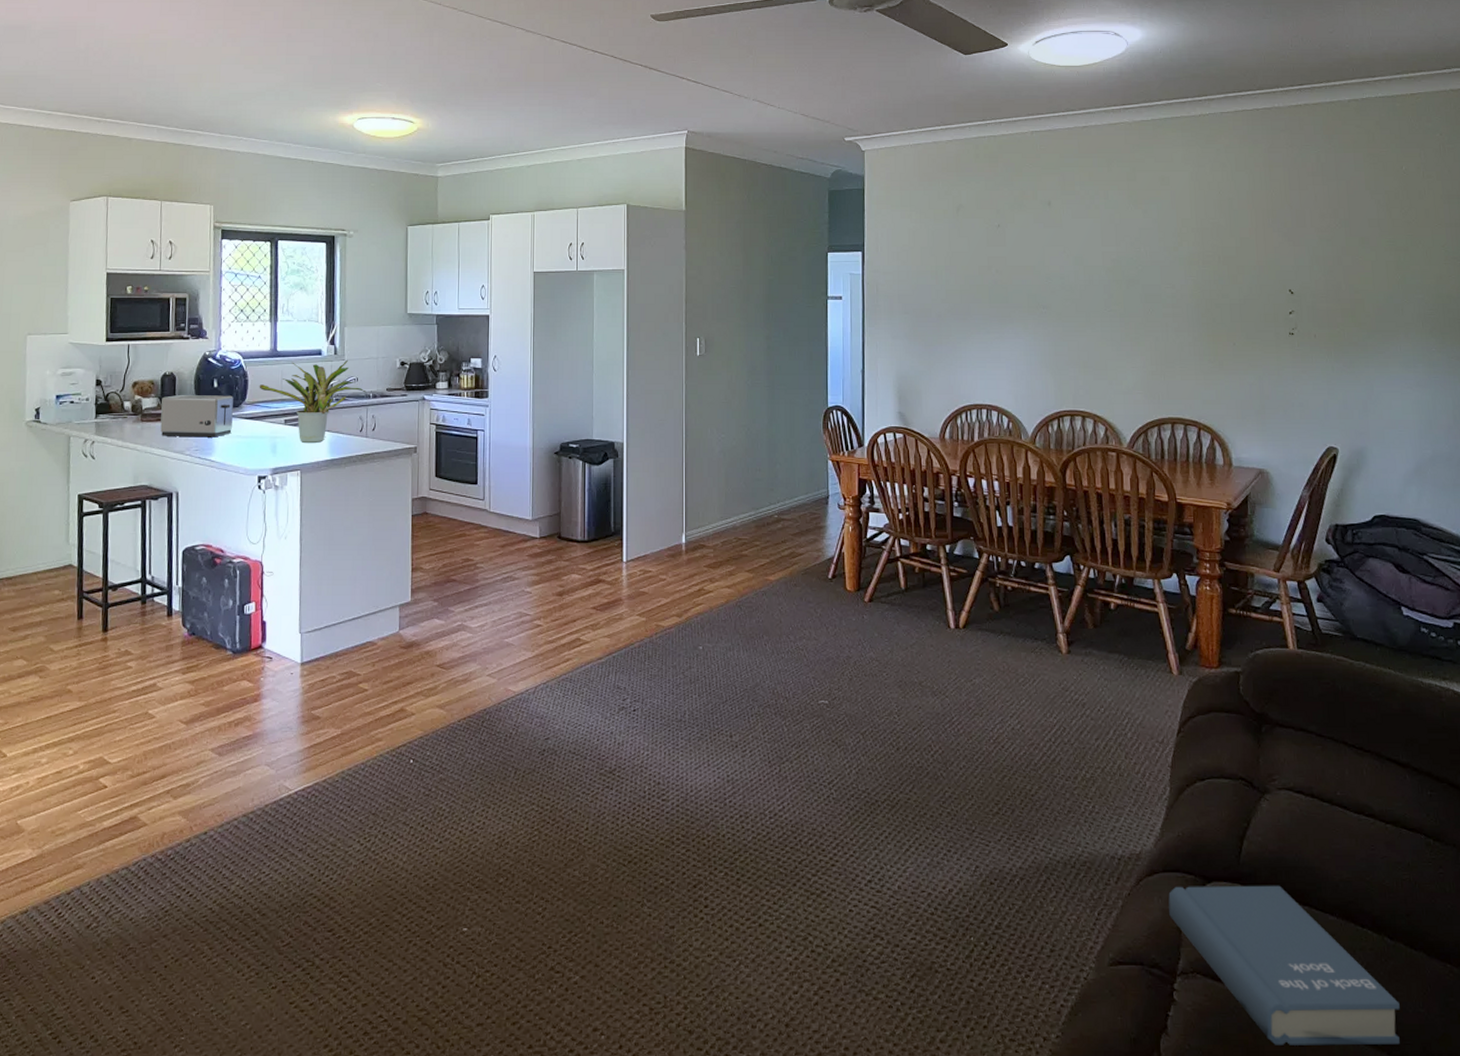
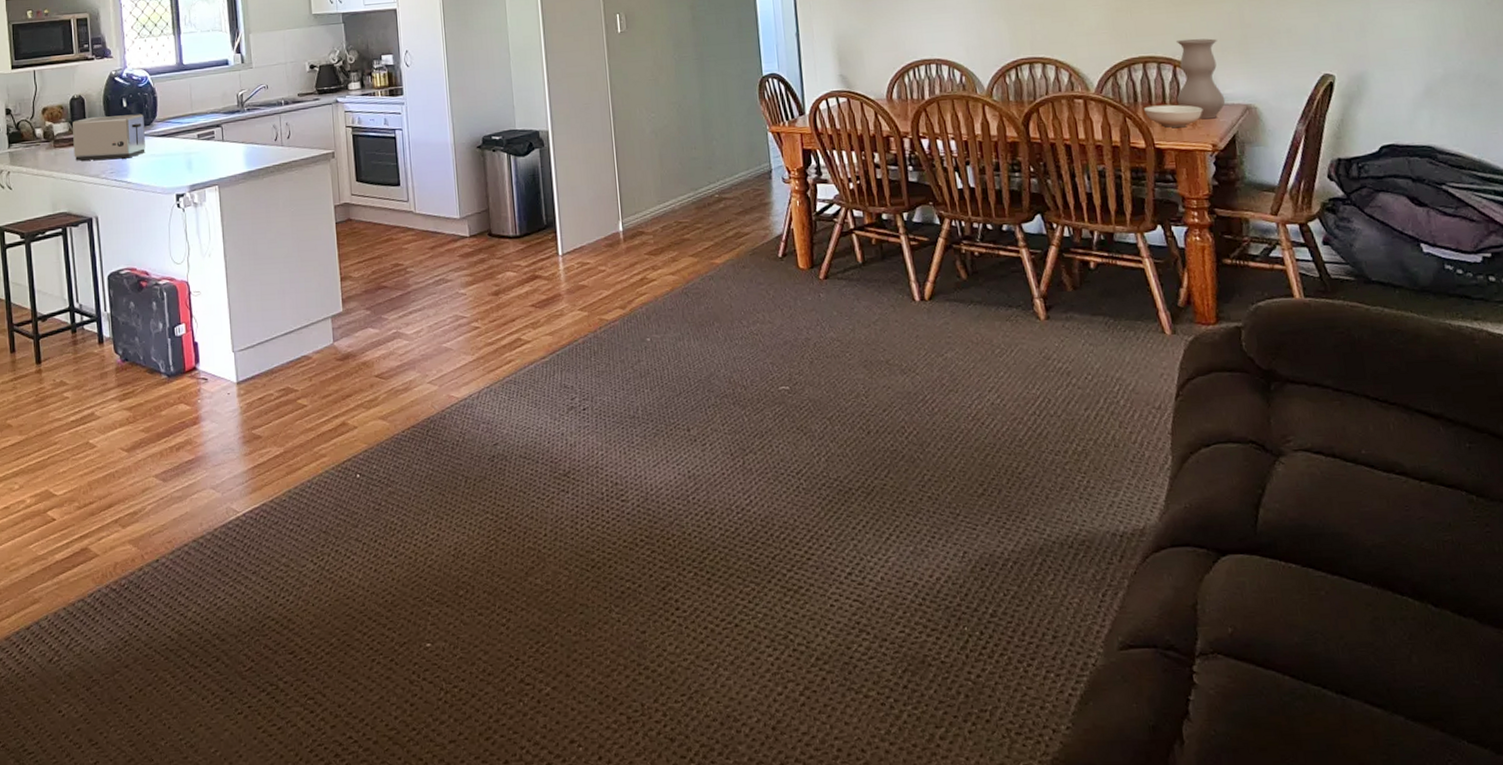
potted plant: present [259,359,366,444] -> none [168,67,277,158]
book: present [1168,885,1400,1046] -> none [1179,554,1454,727]
bowl: none [1169,463,1221,486] -> present [1144,104,1203,128]
vase: none [1198,405,1242,480] -> present [1175,38,1226,120]

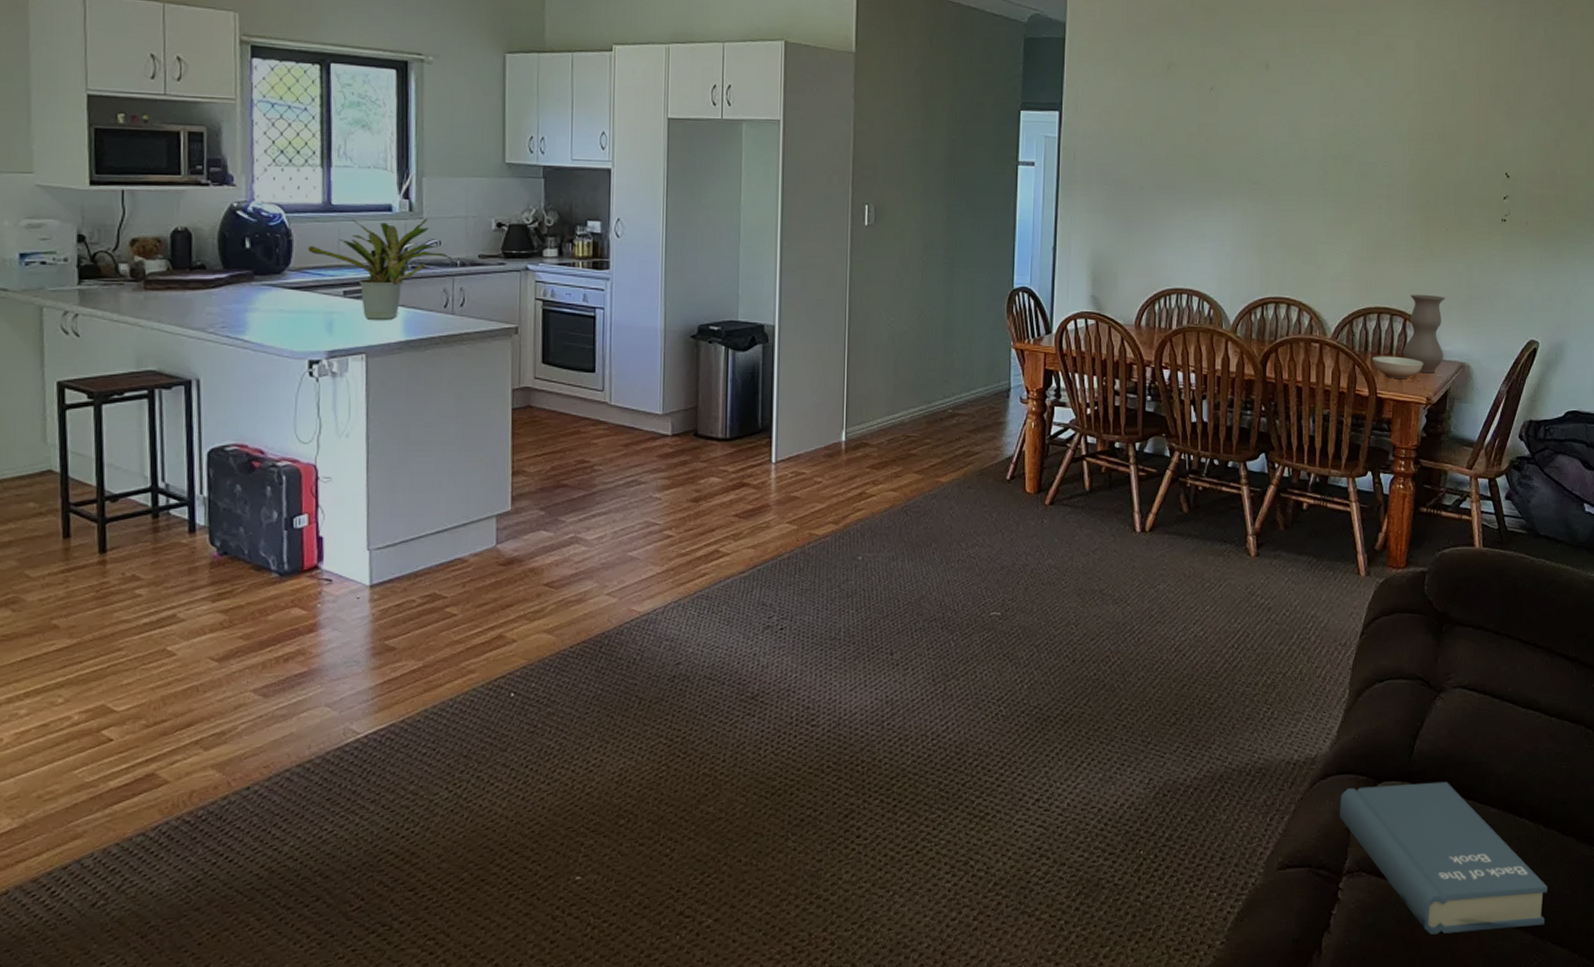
toaster: present [72,114,145,162] -> none [172,256,273,312]
potted plant: none [168,67,277,158] -> present [308,218,452,321]
book: none [1179,554,1454,727] -> present [1340,781,1548,935]

